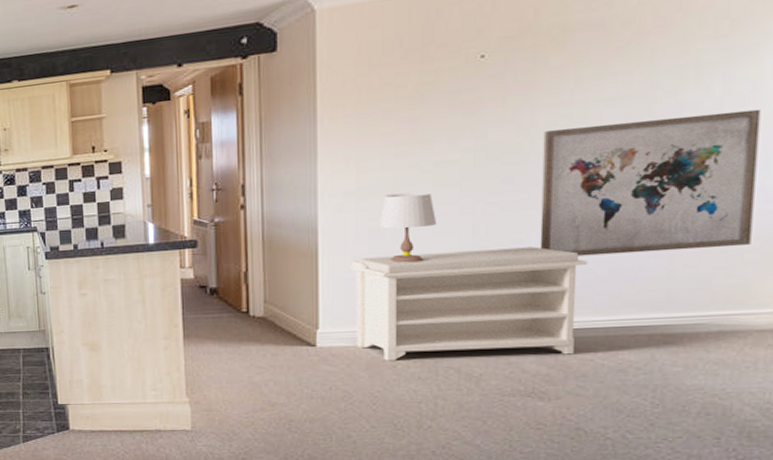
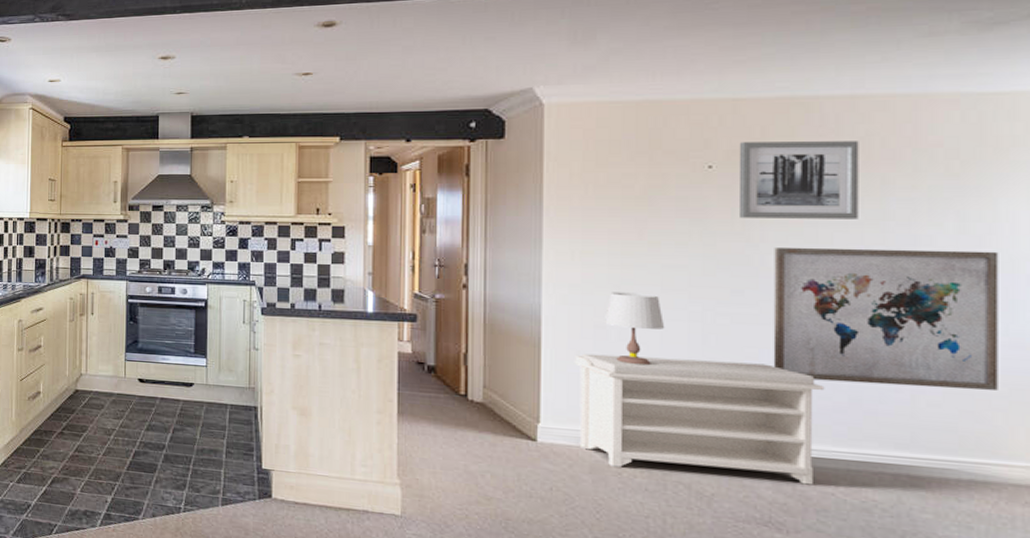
wall art: none [510,11,631,105] -> present [738,141,859,219]

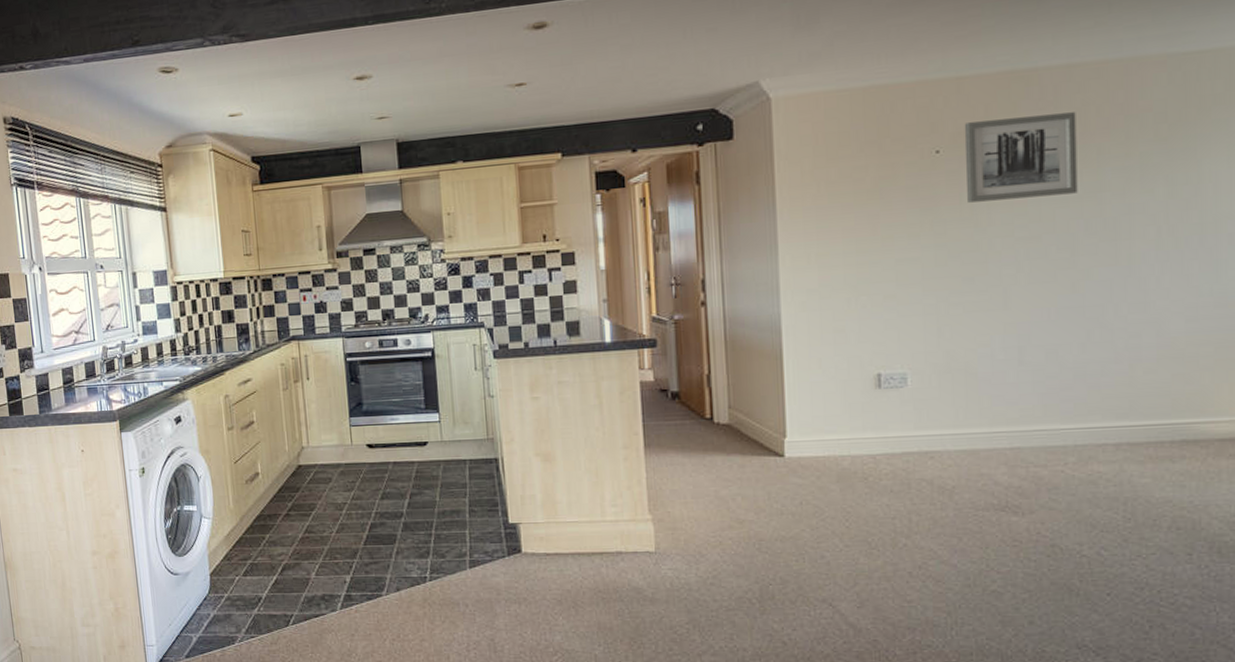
bench: present [575,353,825,485] -> none [817,350,1052,472]
table lamp: present [605,292,665,366] -> none [844,291,902,366]
wall art: present [773,247,999,391] -> none [1001,213,1205,361]

